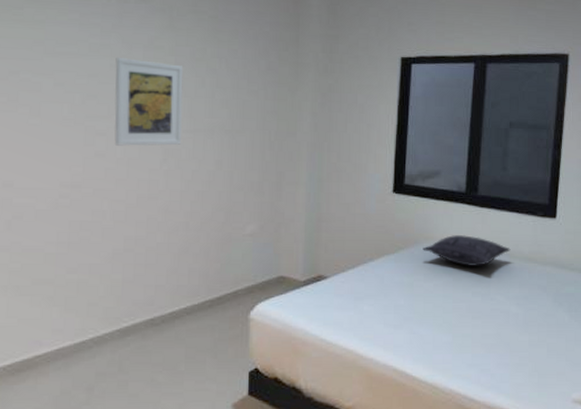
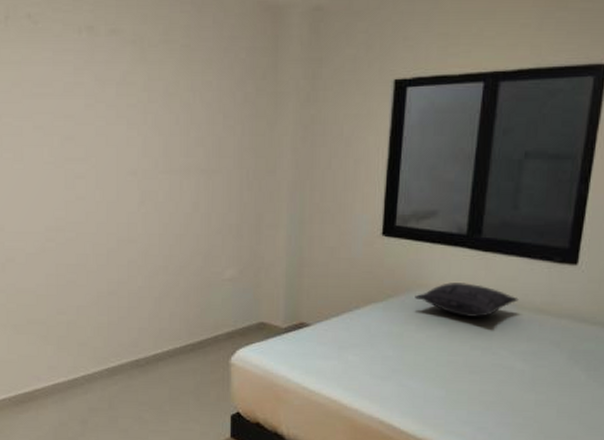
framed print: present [114,58,183,146] -> none [90,97,157,189]

